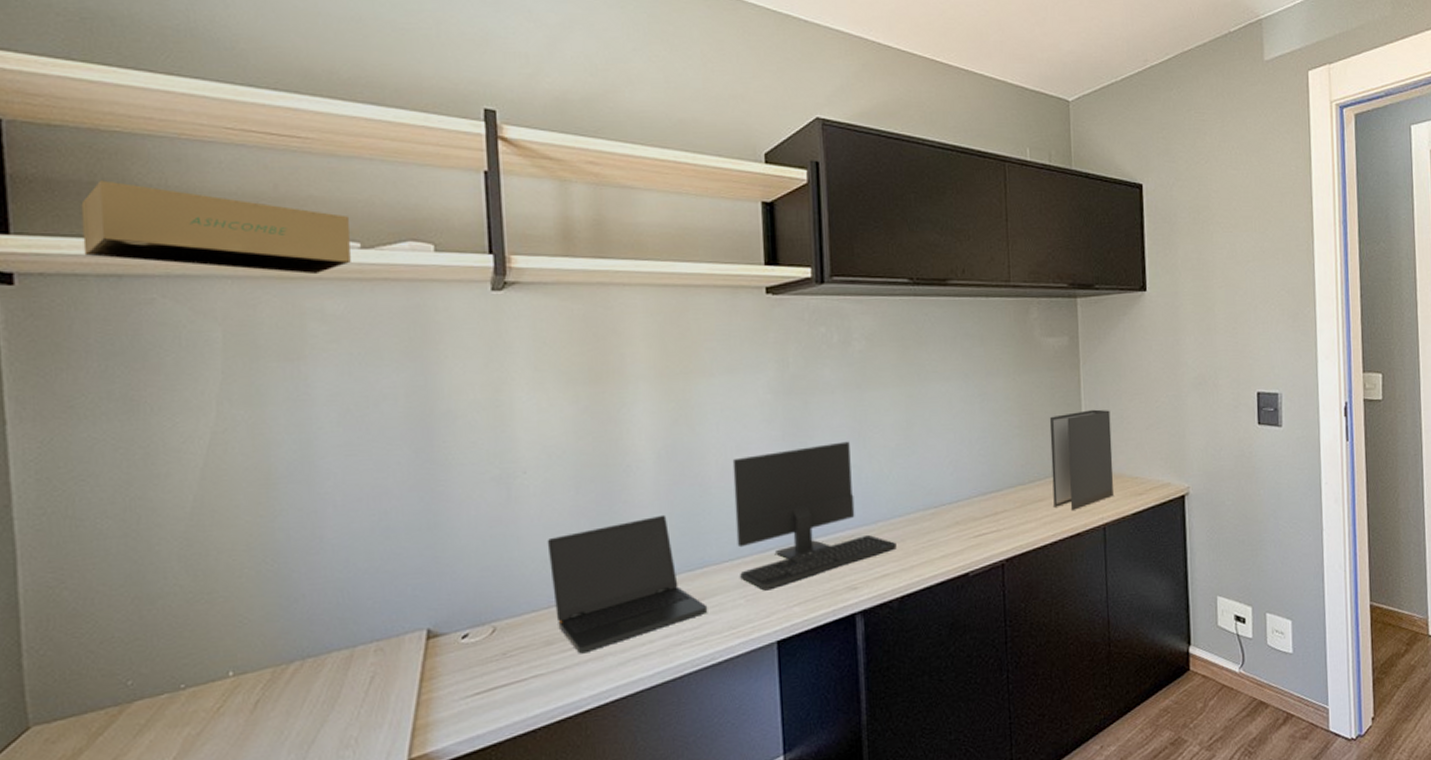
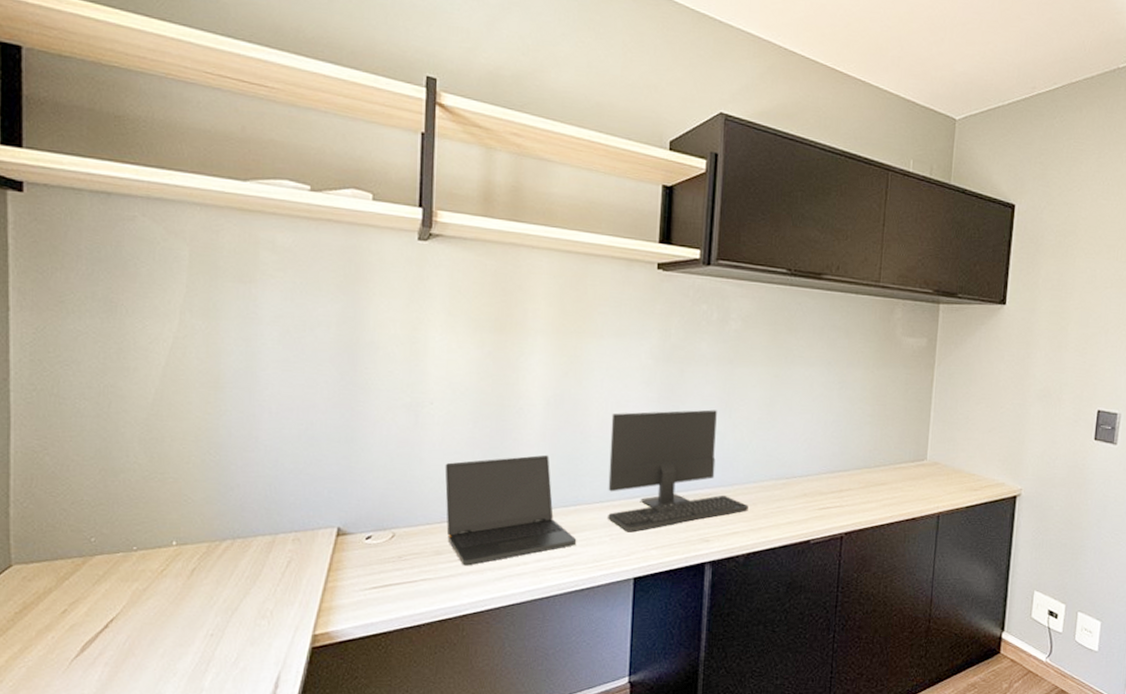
box: present [81,180,351,275] -> none [81,108,302,210]
binder: present [1049,409,1114,510] -> none [894,407,958,497]

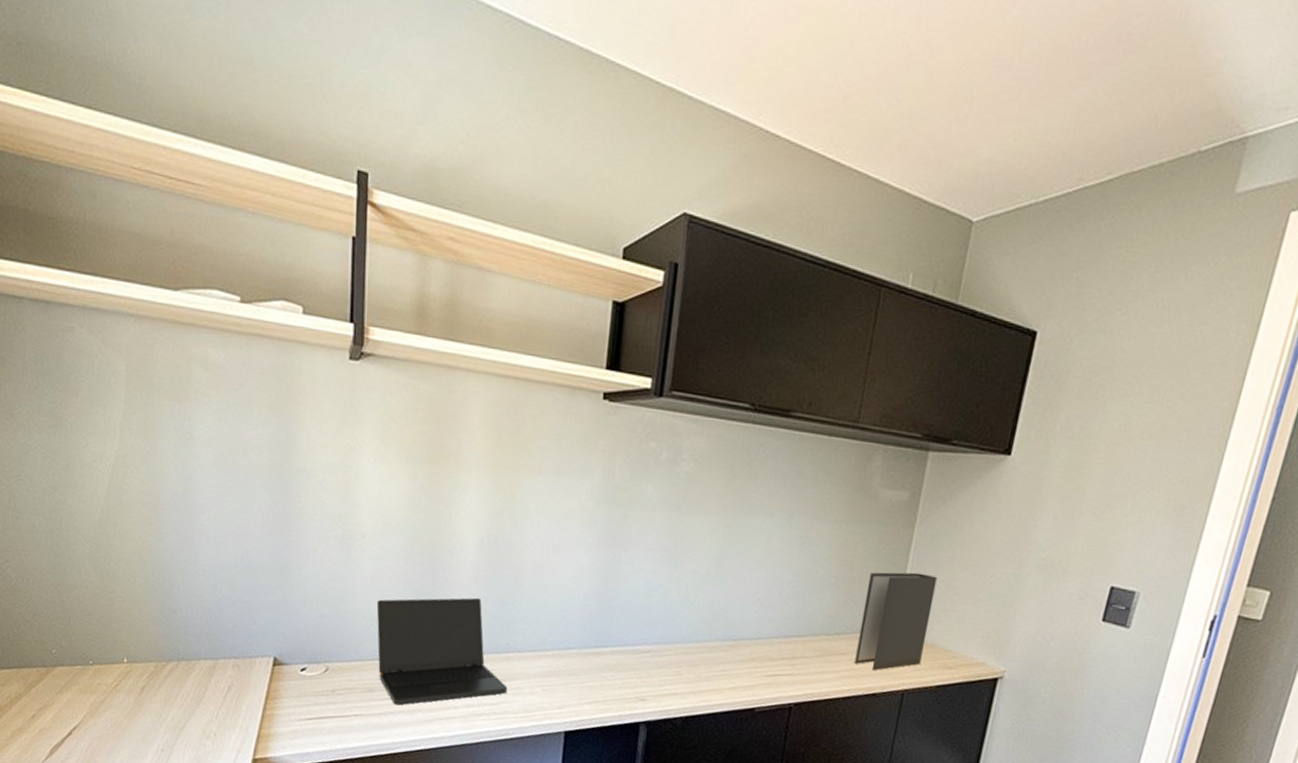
computer monitor: present [608,409,717,507] -> none [541,557,661,661]
computer keyboard: present [608,495,748,533] -> none [540,653,690,685]
binder: none [894,407,958,497] -> present [854,572,938,671]

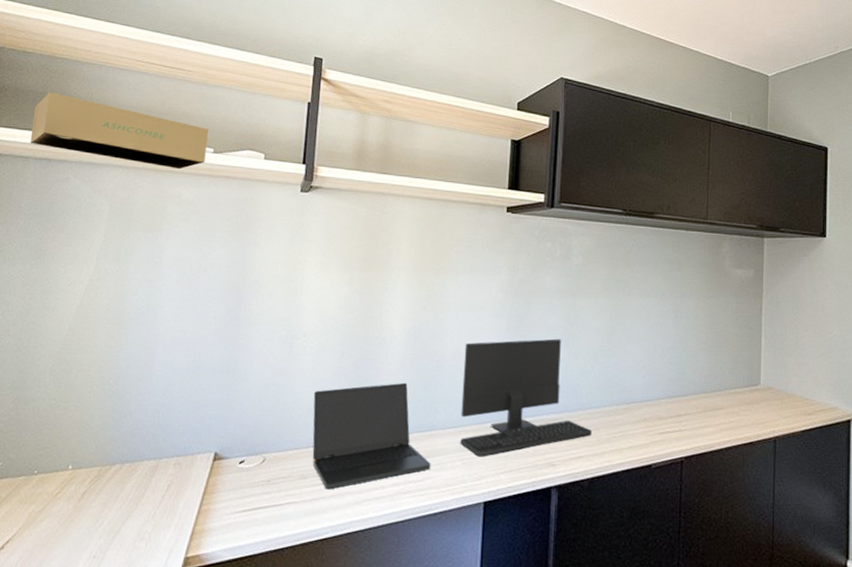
box: none [18,209,231,323] -> present [30,92,208,170]
computer keyboard: none [540,653,690,685] -> present [460,421,592,457]
computer monitor: none [541,557,661,661] -> present [461,338,561,432]
binder: present [854,572,938,671] -> none [731,334,787,421]

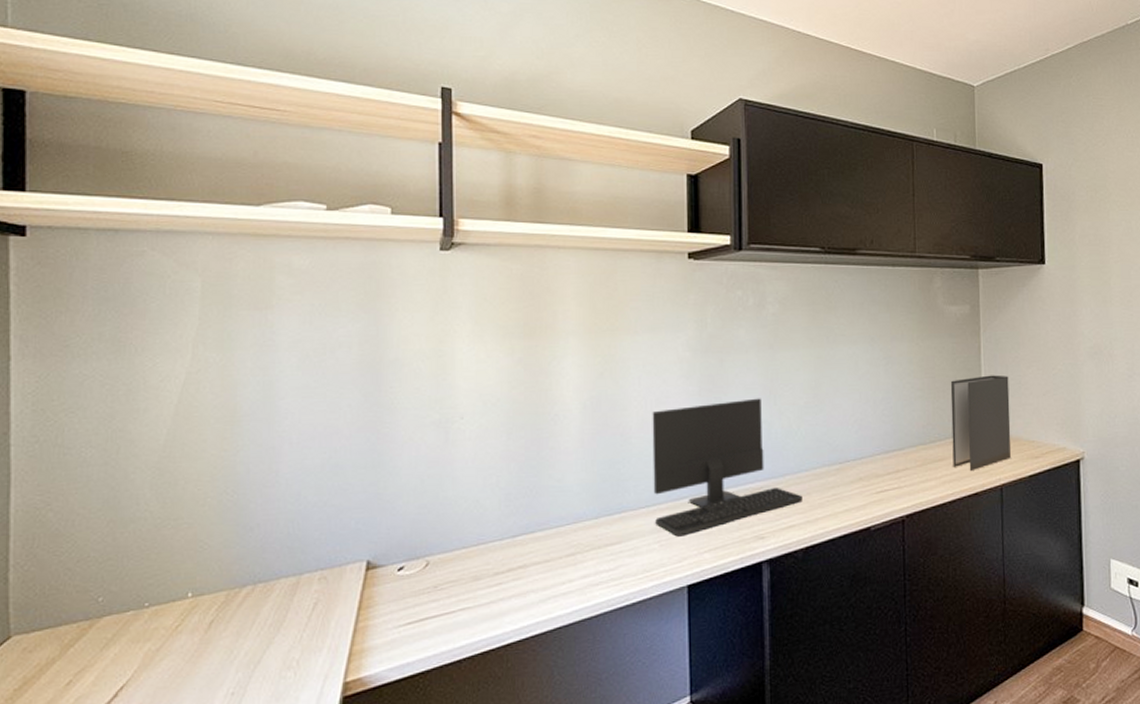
box: present [30,92,208,170] -> none [87,146,317,233]
laptop: present [312,382,431,490] -> none [479,461,624,590]
binder: none [731,334,787,421] -> present [950,375,1011,471]

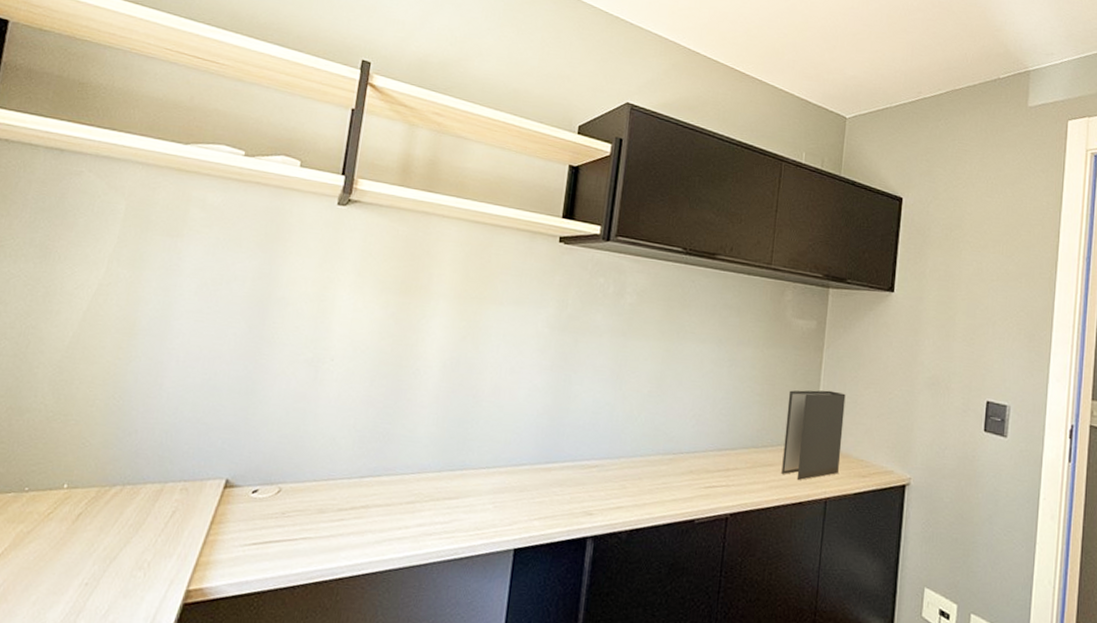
computer monitor: present [652,398,764,507] -> none [495,378,608,477]
computer keyboard: present [655,488,803,537] -> none [493,468,634,501]

